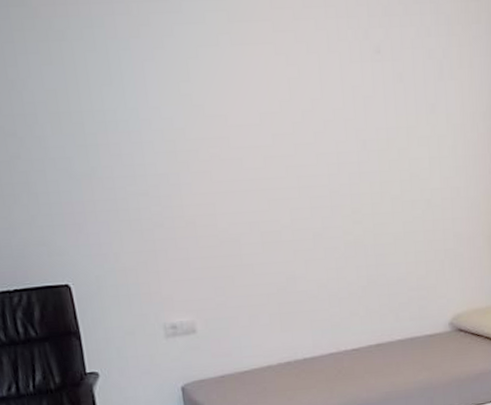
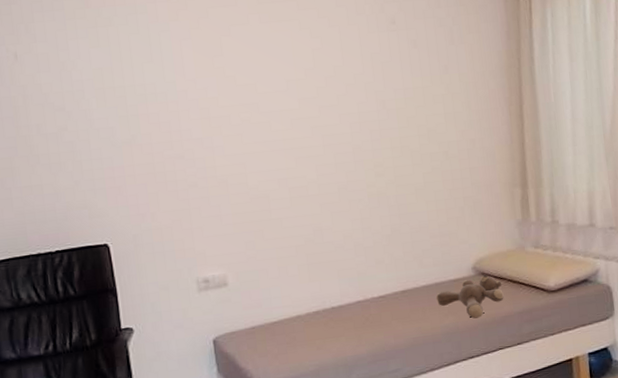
stuffed bear: none [410,330,480,375] -> present [435,274,504,319]

